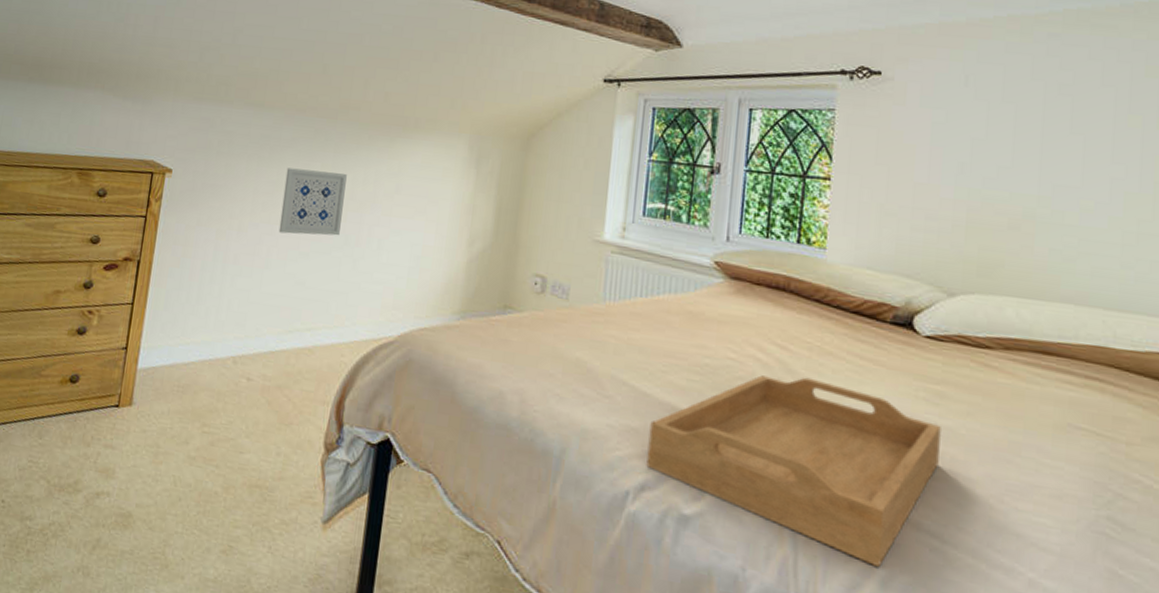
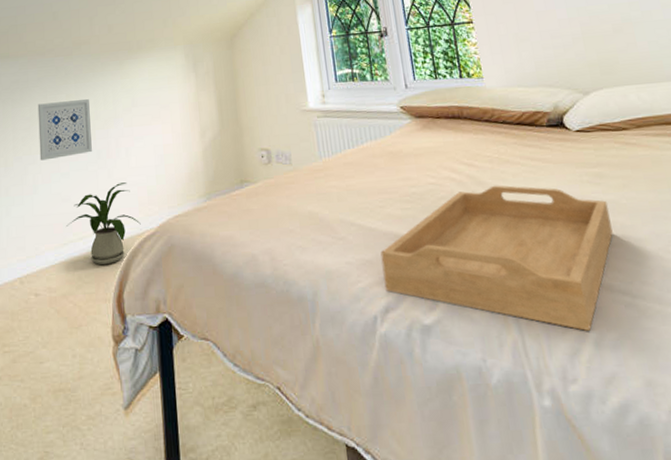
house plant: none [295,277,380,365] -> present [66,182,141,265]

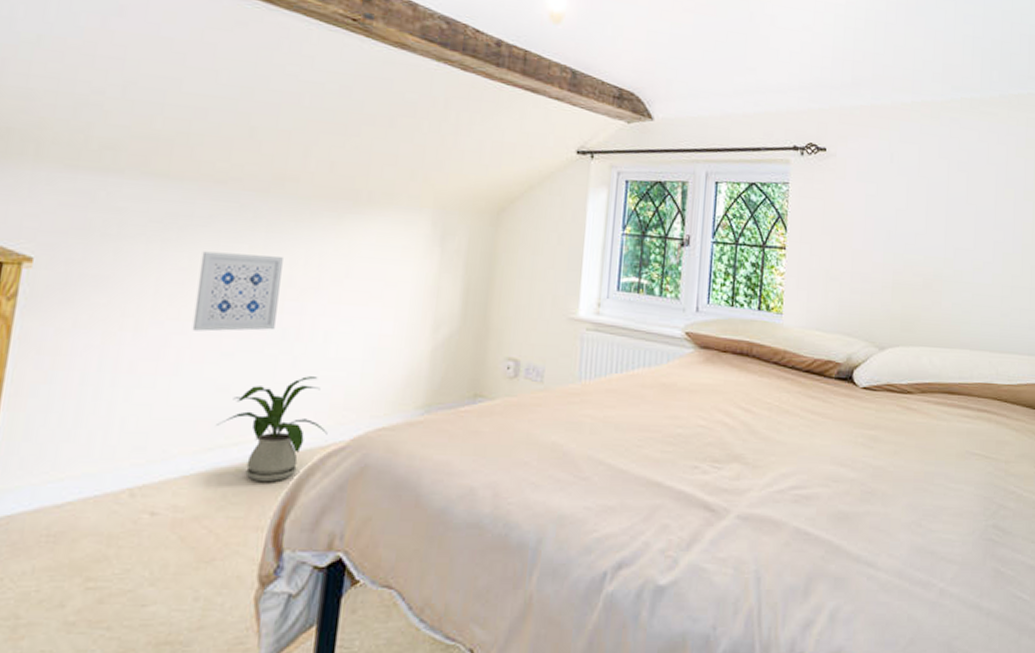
serving tray: present [380,185,613,331] -> none [623,436,875,602]

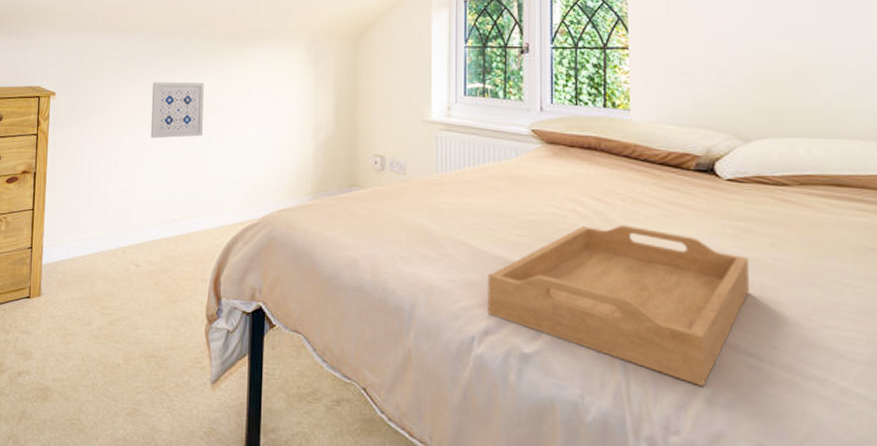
house plant: present [216,376,328,481] -> none [171,170,244,247]
serving tray: none [623,436,875,602] -> present [487,224,749,386]

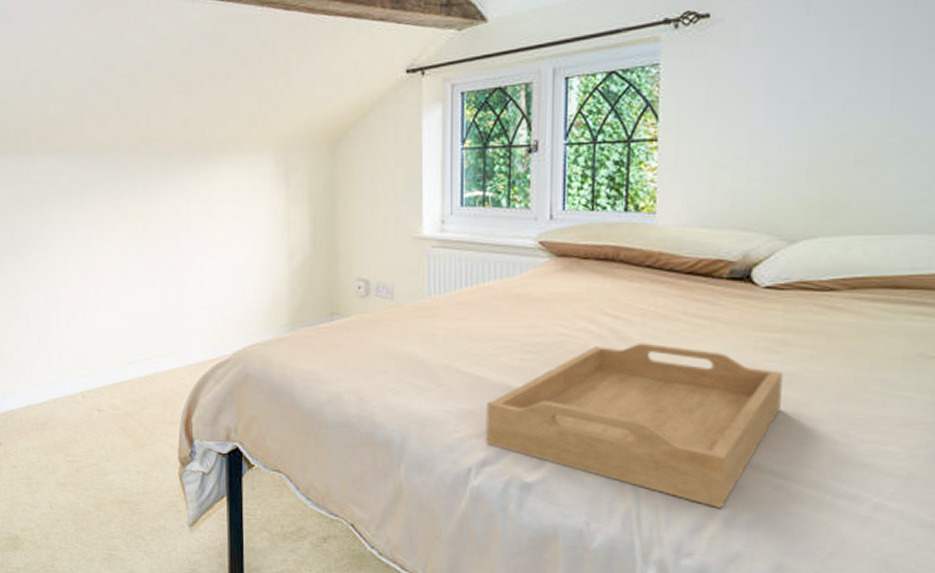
wall art: present [150,82,204,139] -> none [99,207,161,273]

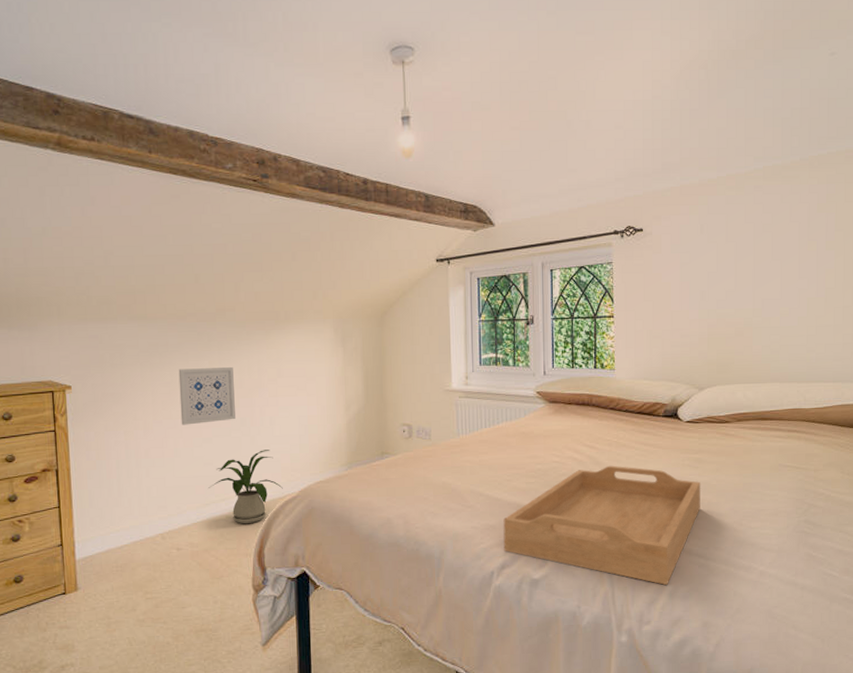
wall art: none [99,207,161,273] -> present [178,367,235,425]
house plant: none [131,304,214,387] -> present [208,450,283,523]

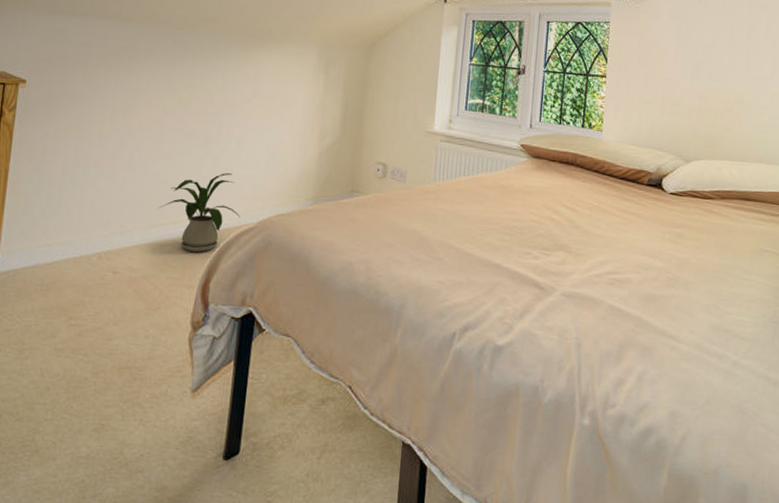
wall art: present [178,367,235,425] -> none [140,76,206,137]
serving tray: present [503,465,700,585] -> none [469,230,679,366]

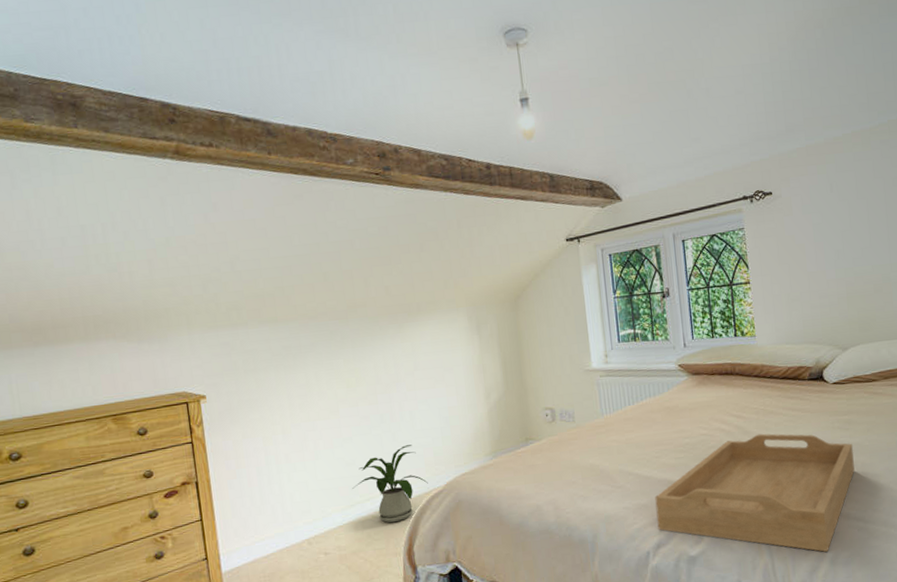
serving tray: none [469,230,679,366] -> present [655,433,855,552]

